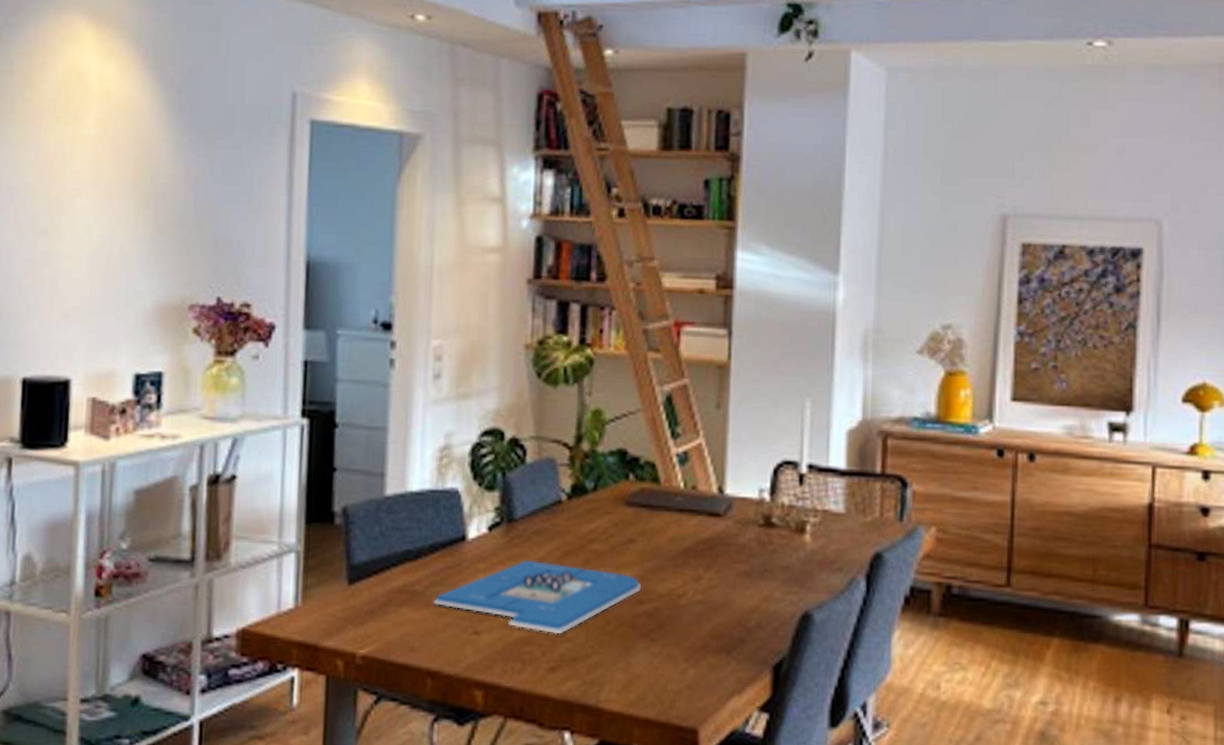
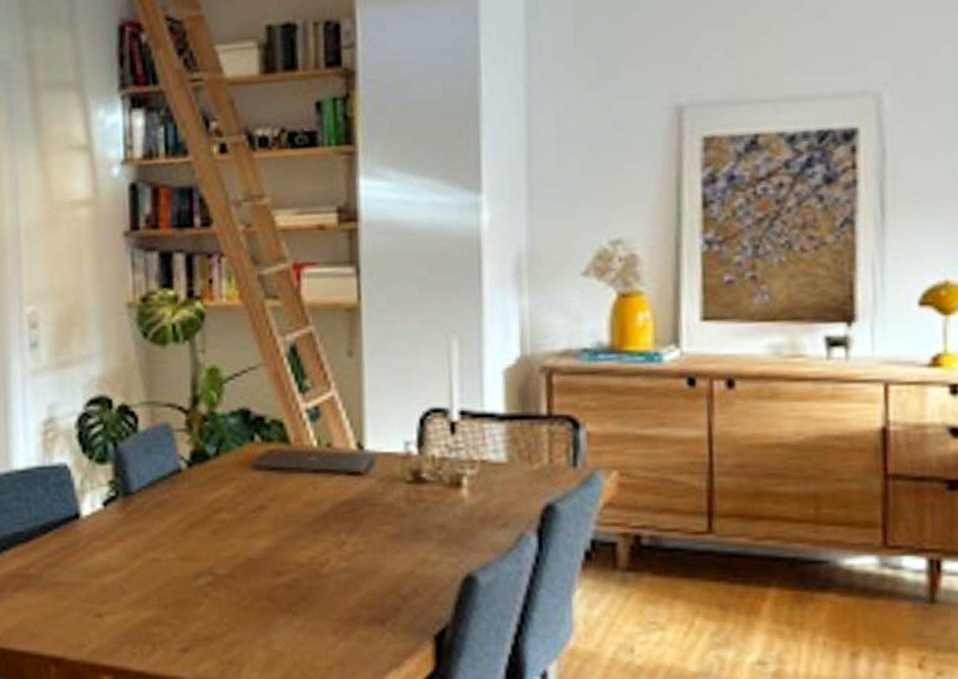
board game: present [433,559,641,635] -> none [50,534,277,613]

